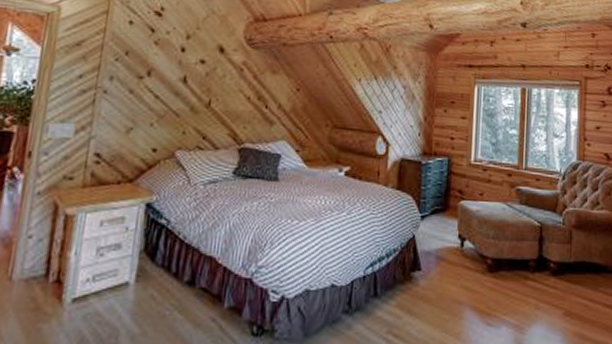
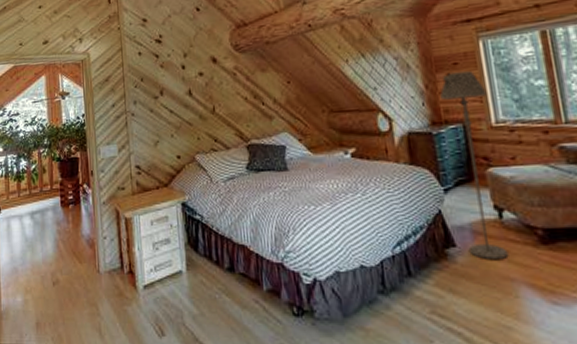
floor lamp: none [430,110,473,285] -> present [440,71,509,261]

